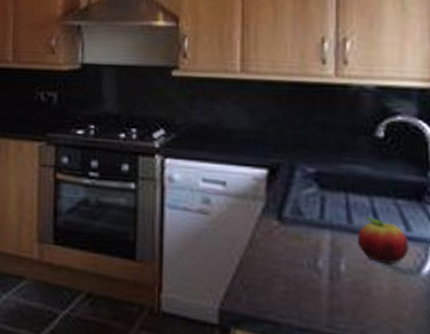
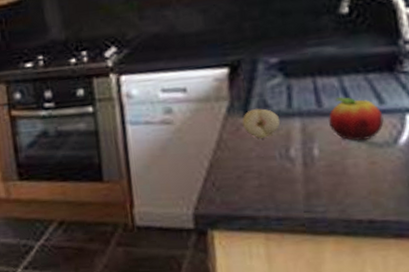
fruit: none [275,214,312,244] -> present [242,108,281,138]

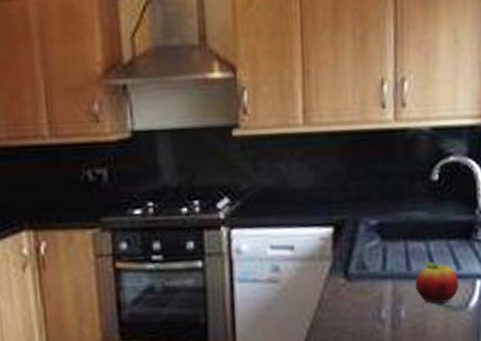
fruit: present [242,108,281,138] -> none [342,270,375,300]

